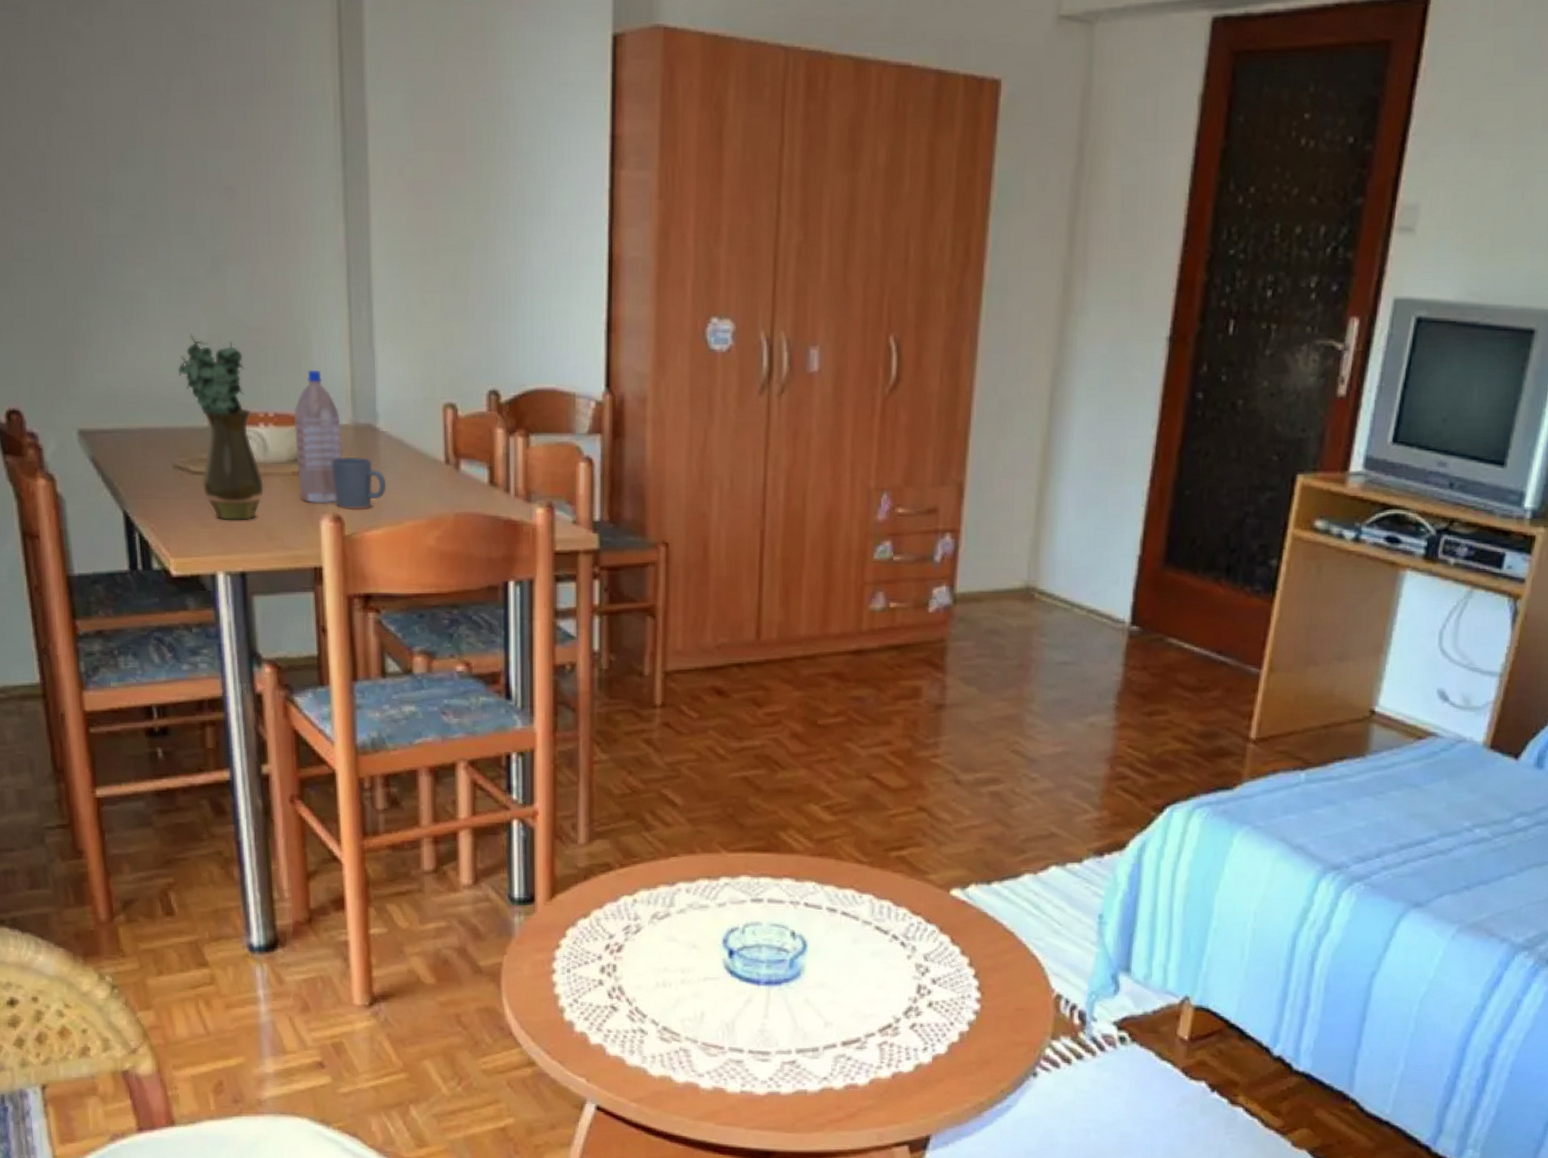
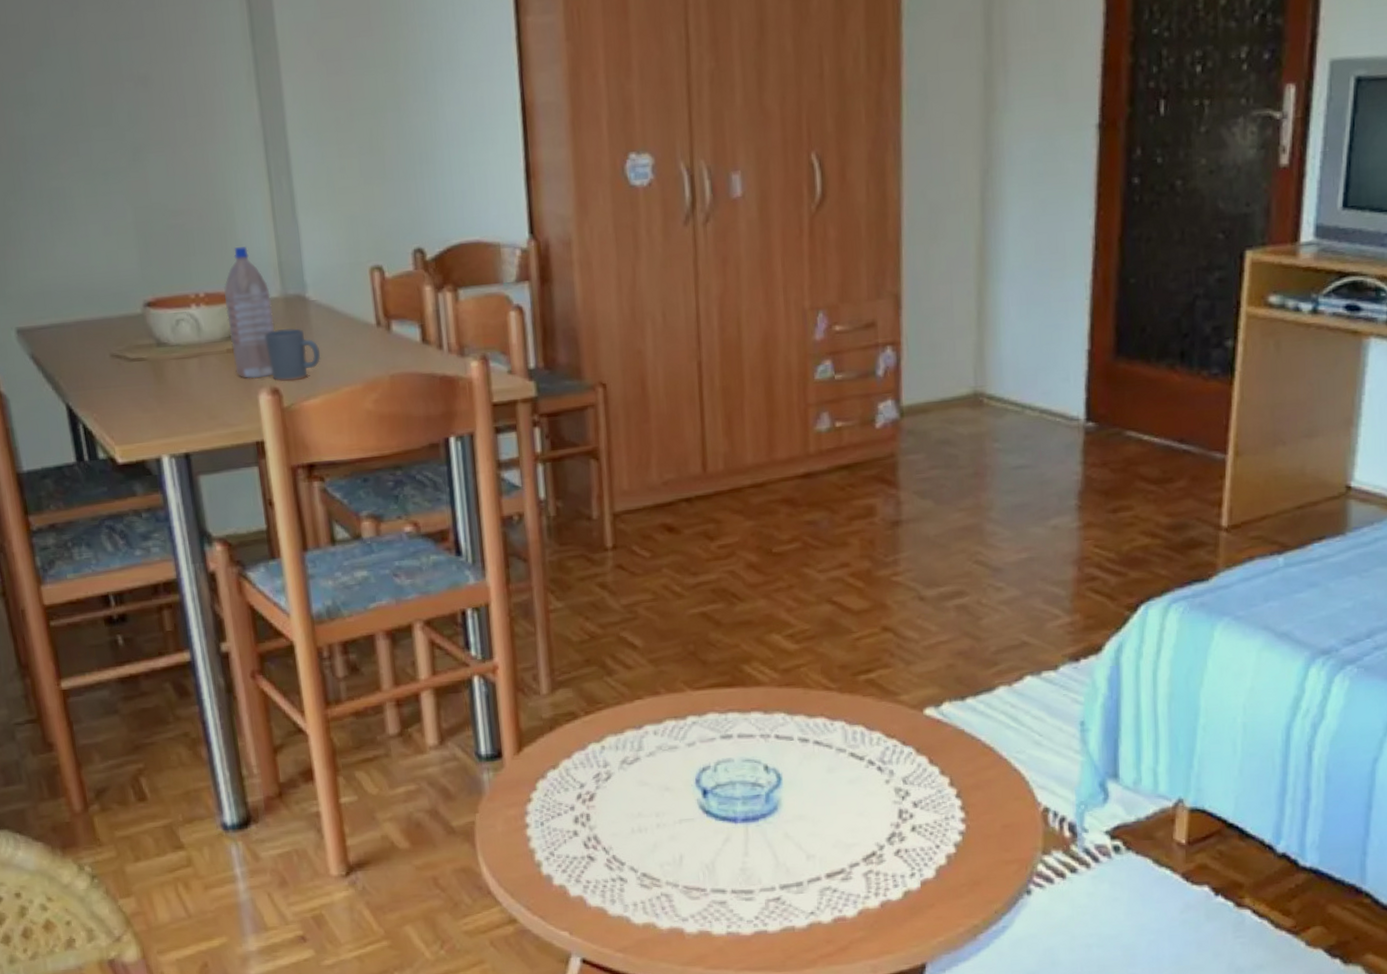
vase: present [177,334,264,520] -> none [107,223,202,404]

